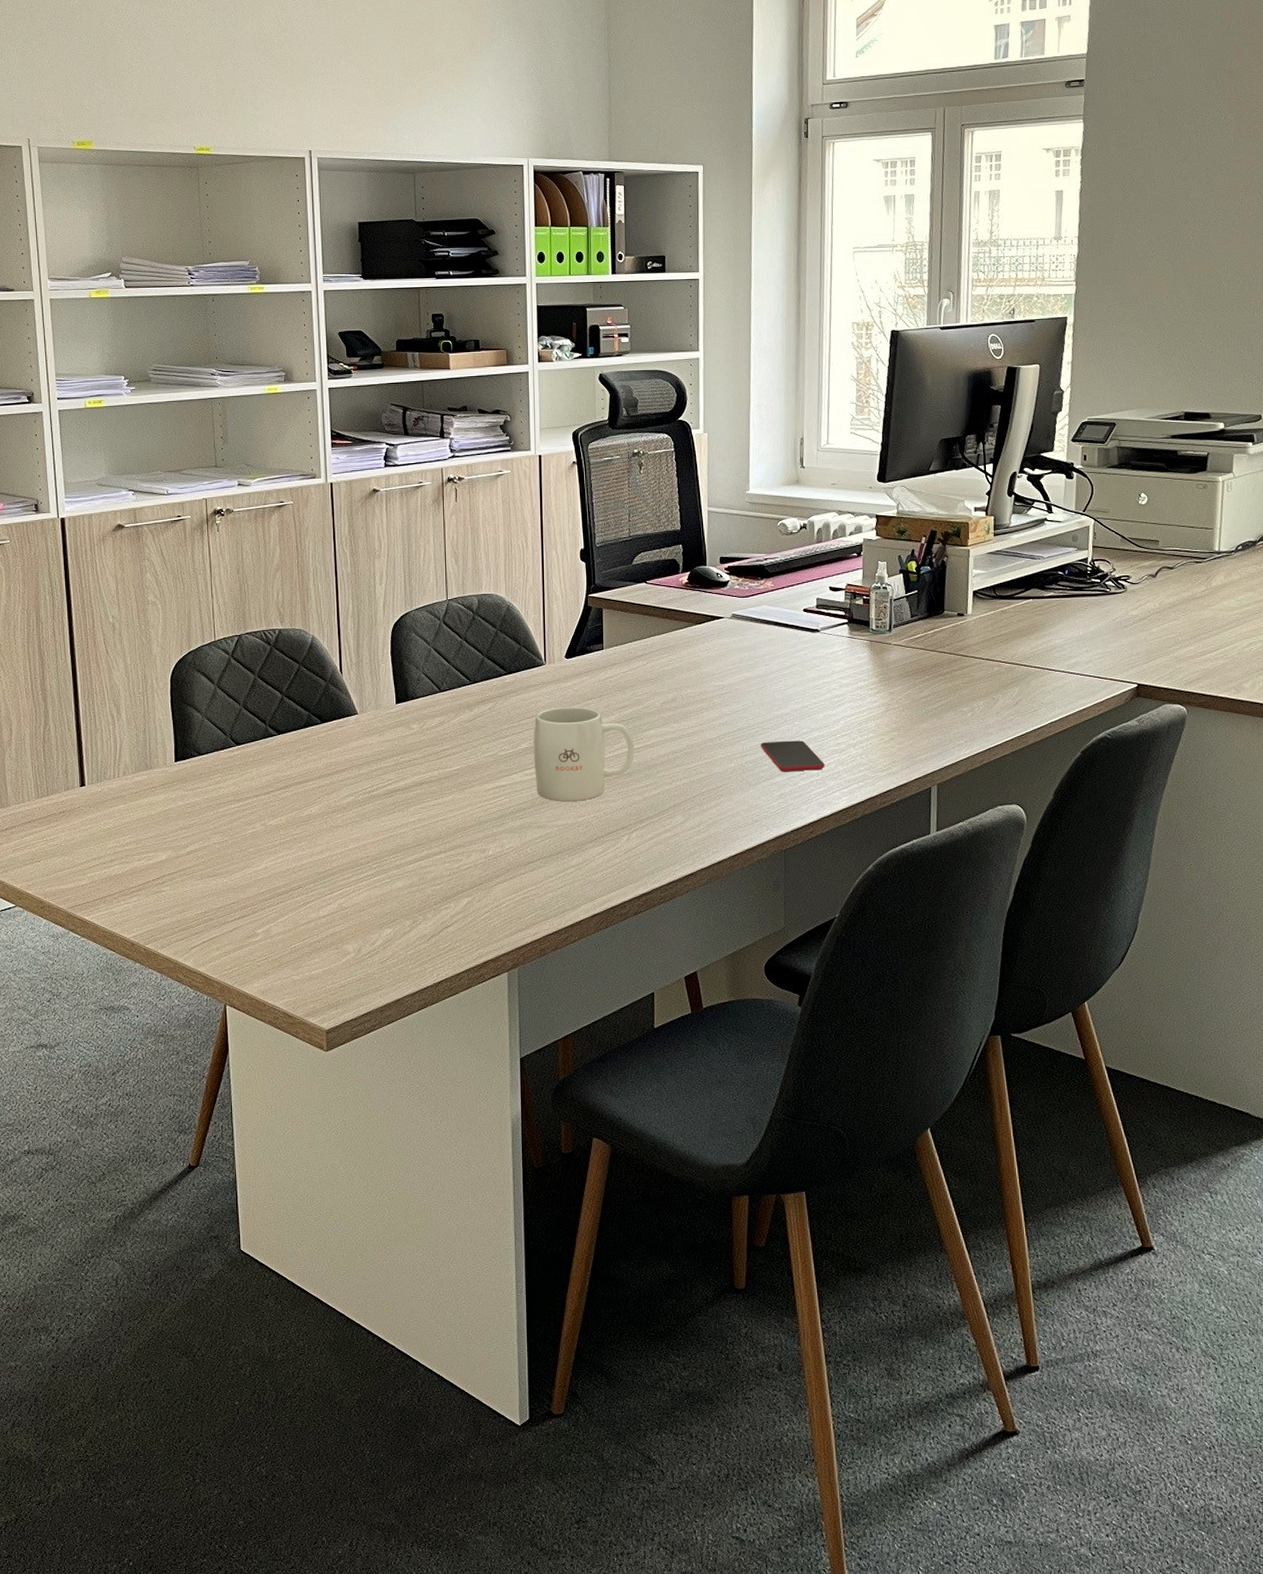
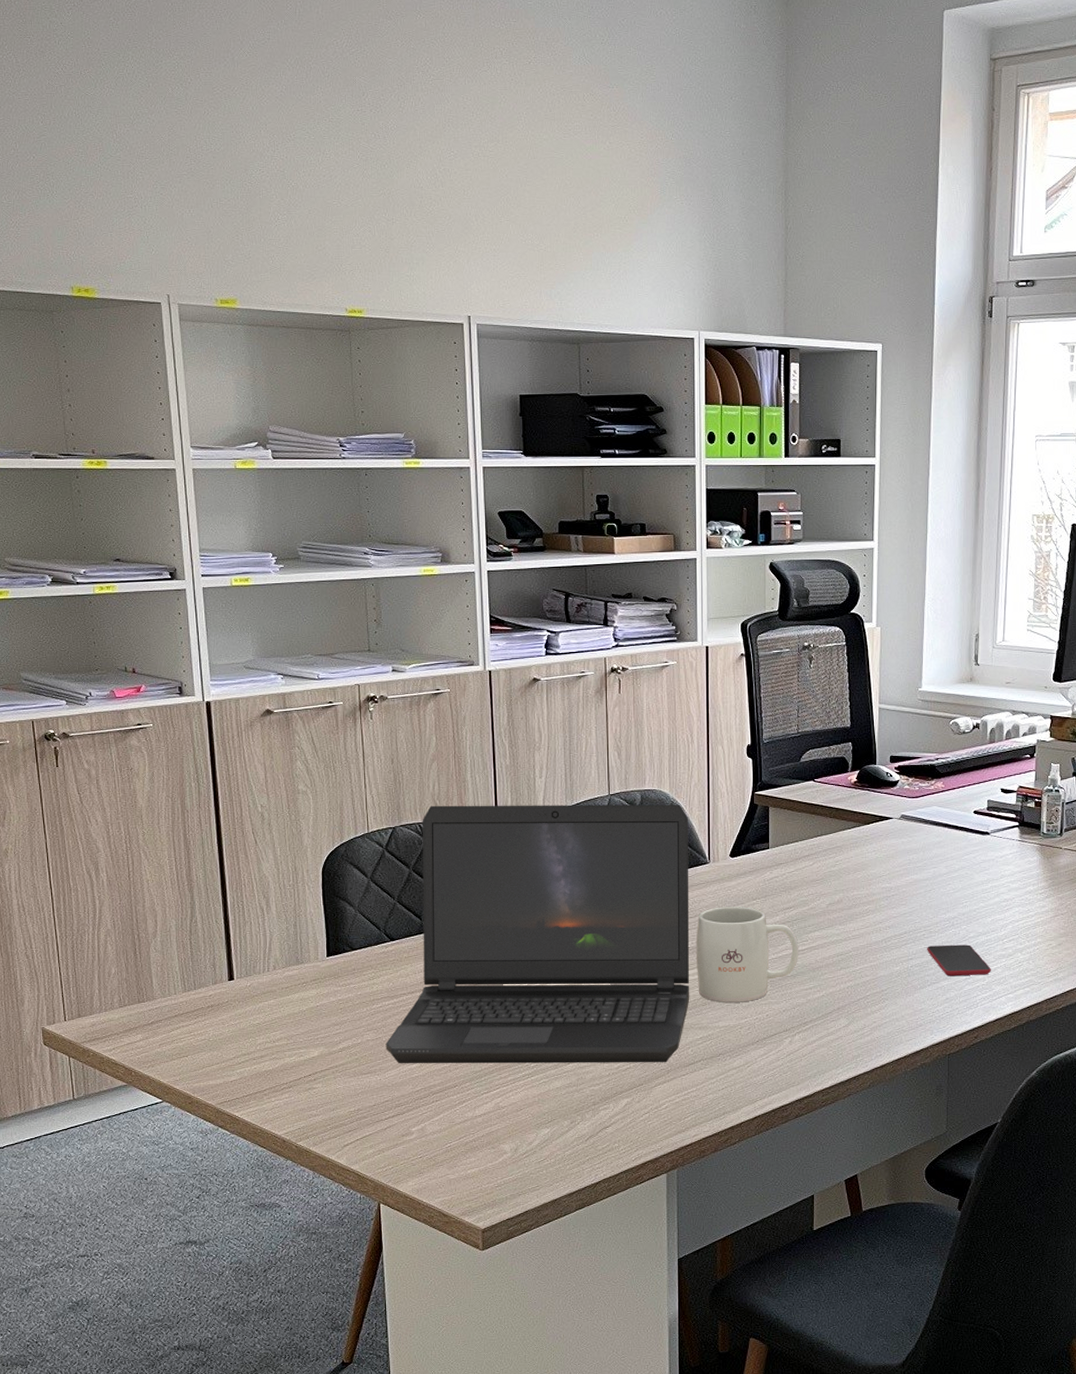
laptop computer: none [231,608,528,866] -> present [385,804,690,1064]

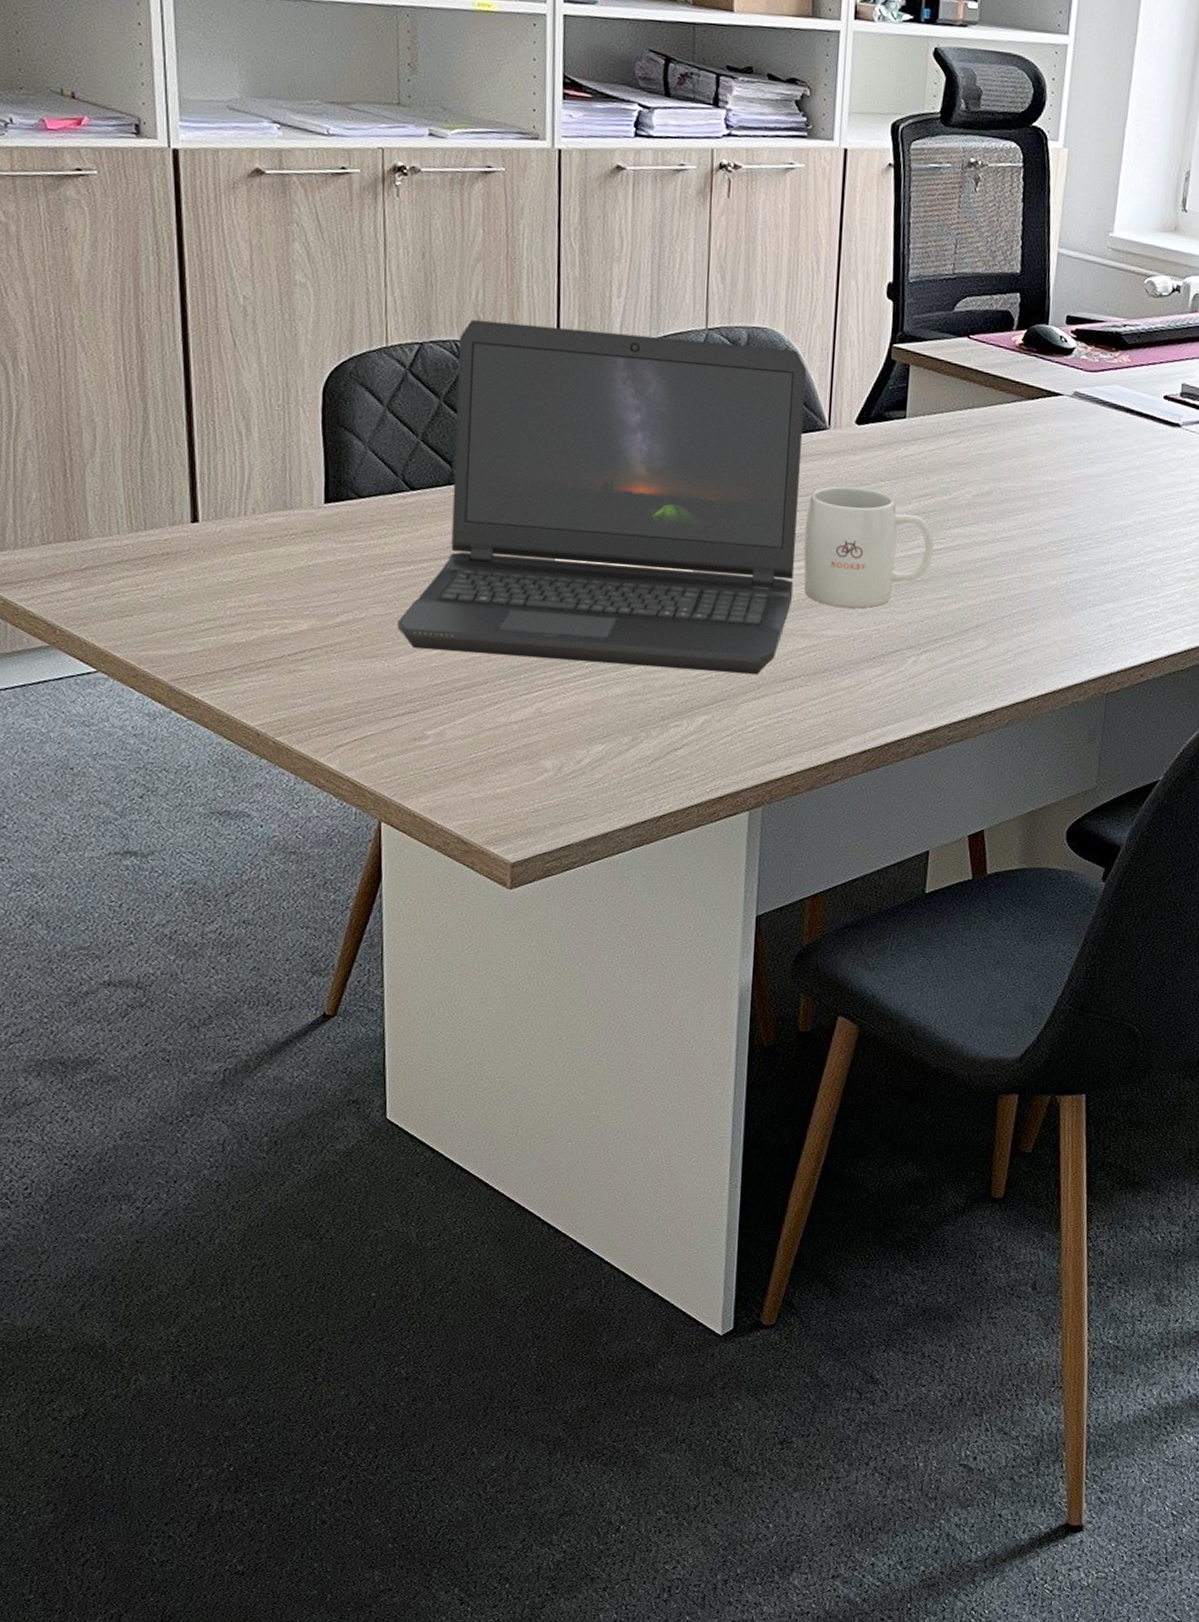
smartphone: present [927,944,991,976] -> none [1092,558,1168,601]

